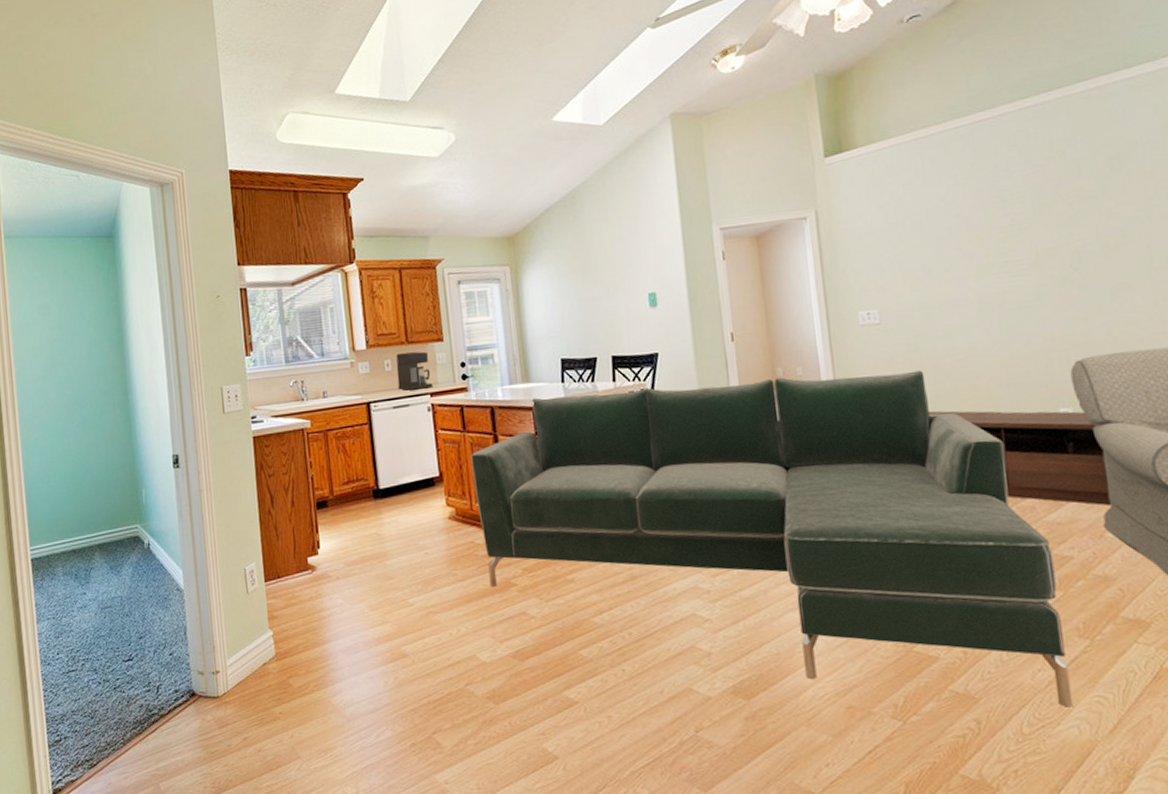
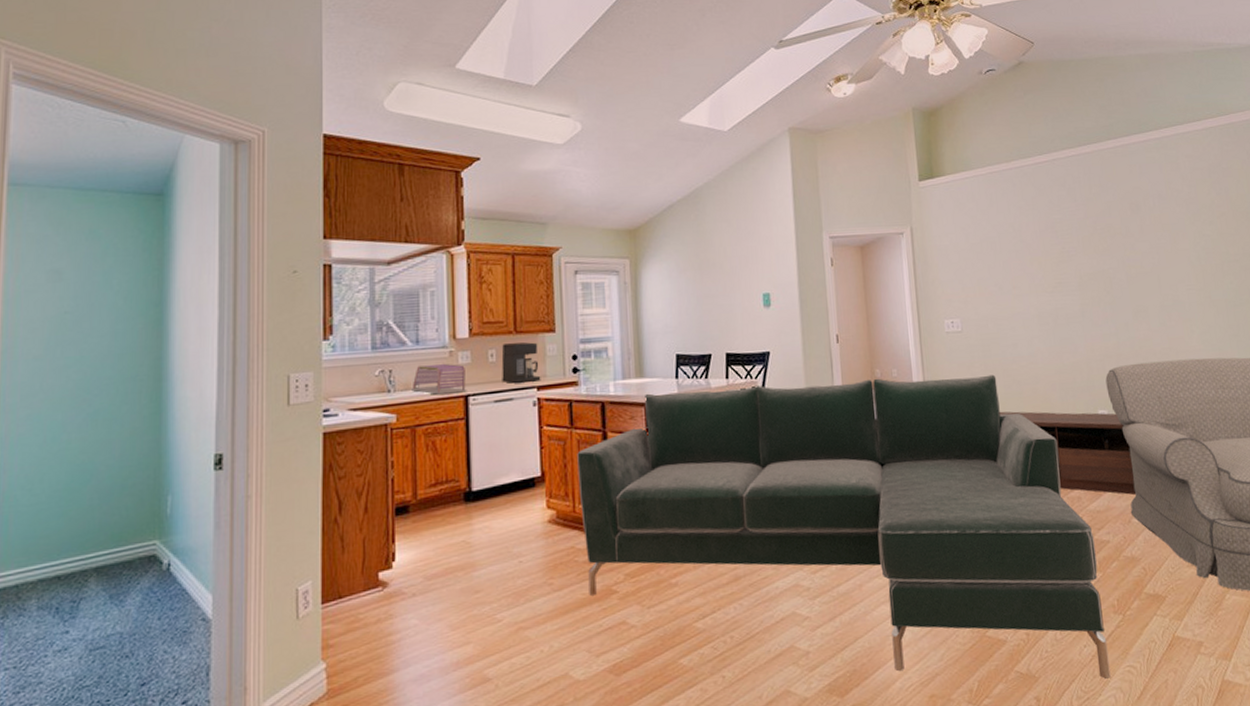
dish rack: none [321,373,367,403] -> present [412,363,466,395]

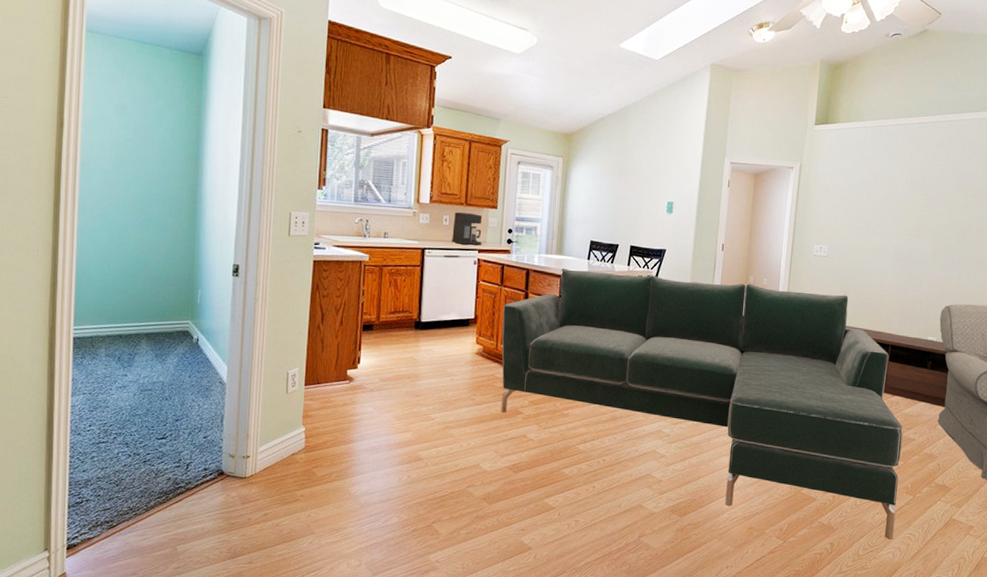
dish rack: present [412,363,466,395] -> none [382,220,424,246]

